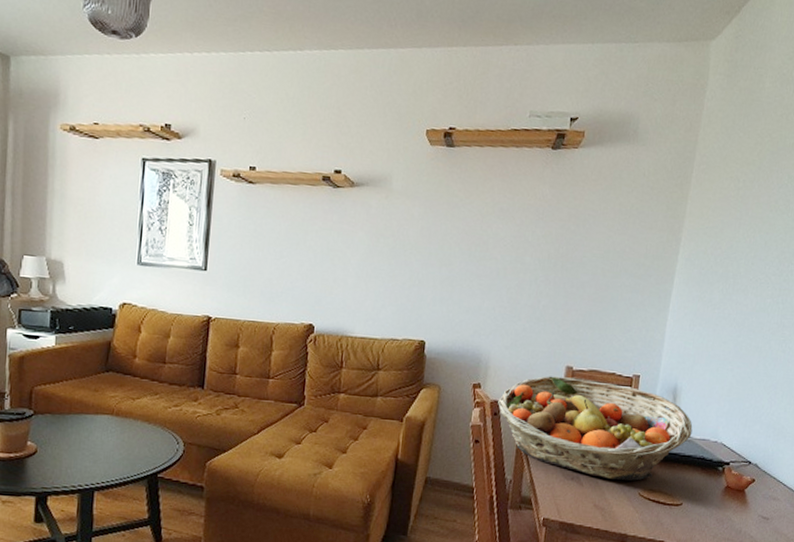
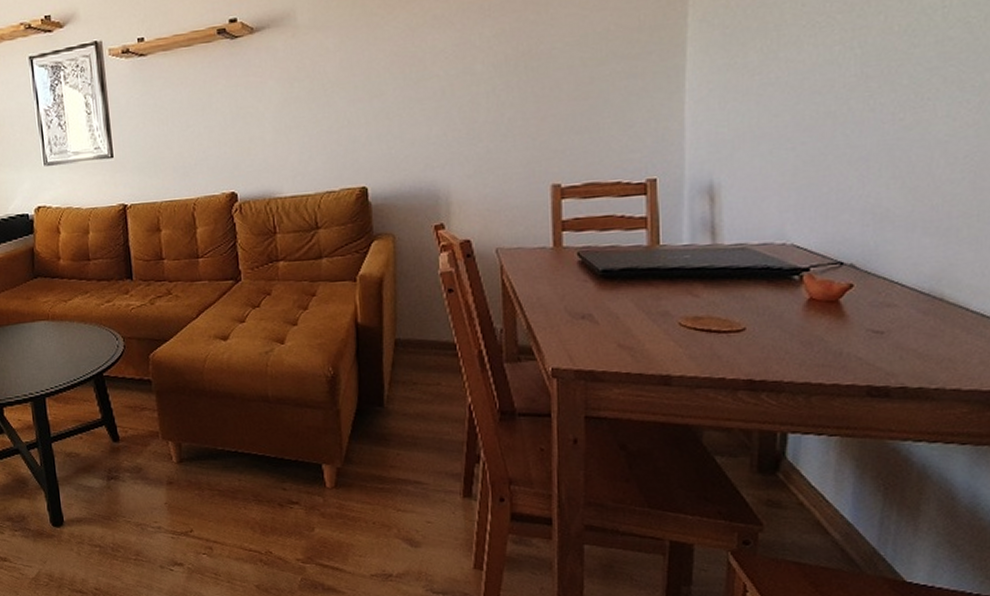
fruit basket: present [498,376,693,481] -> none [469,195,745,311]

